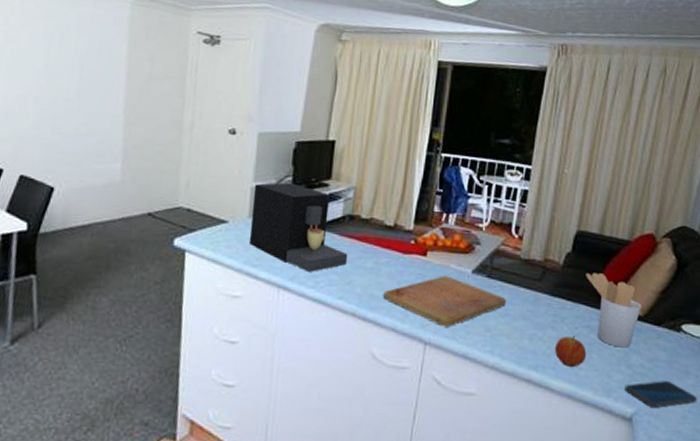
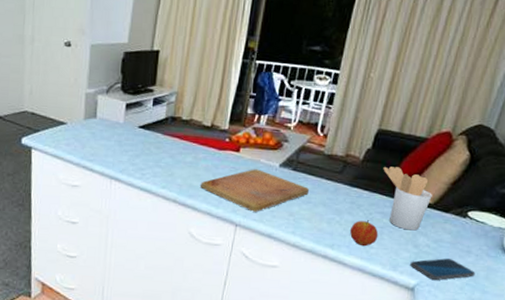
coffee maker: present [248,182,348,272] -> none [84,89,170,166]

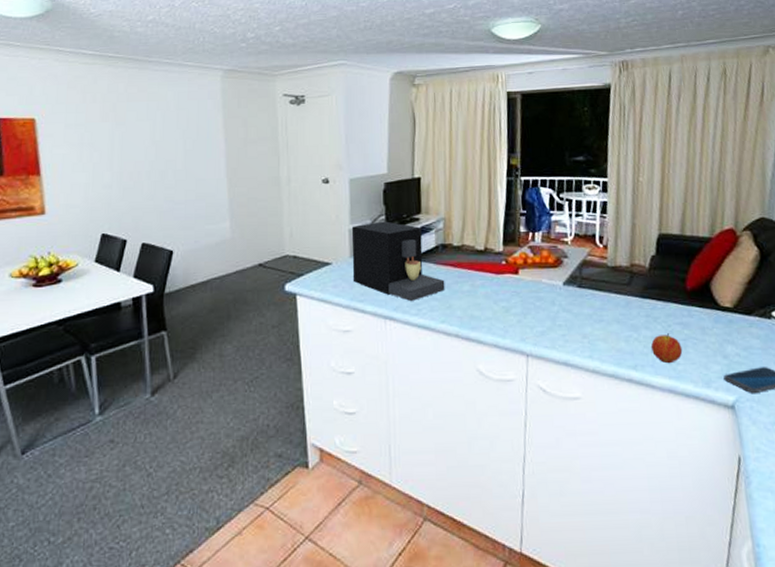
coffee maker: none [84,89,170,166] -> present [351,221,445,301]
cutting board: present [201,169,310,212] -> none [482,290,600,338]
utensil holder: present [383,166,432,231] -> none [672,271,730,340]

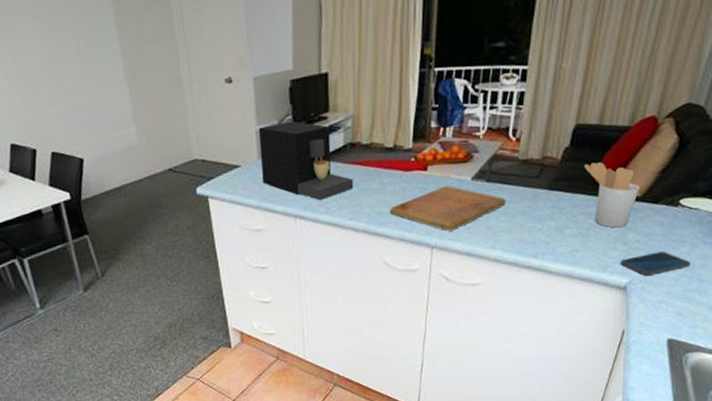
cutting board: none [482,290,600,338] -> present [390,186,507,231]
fruit: present [651,333,683,364] -> none [554,223,584,252]
utensil holder: none [672,271,730,340] -> present [584,162,640,228]

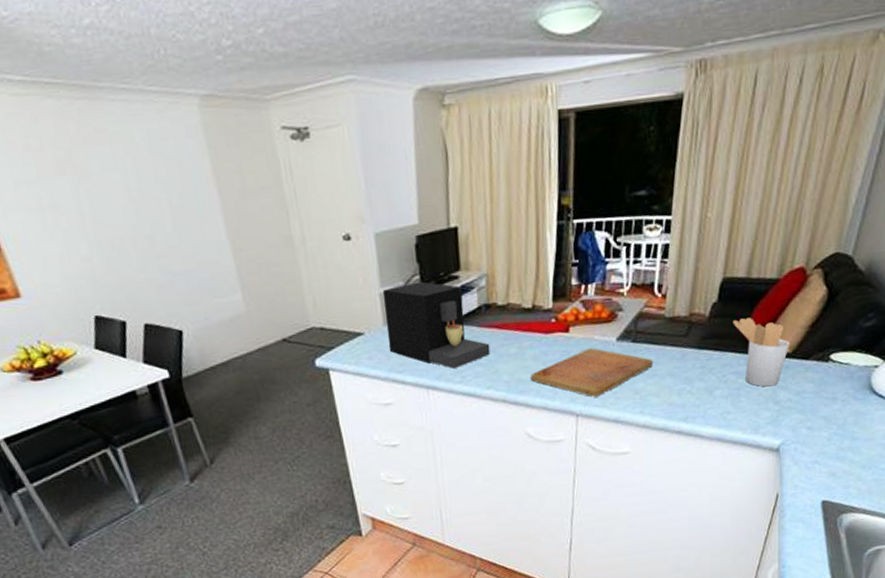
smartphone: present [620,252,691,276] -> none [772,410,843,436]

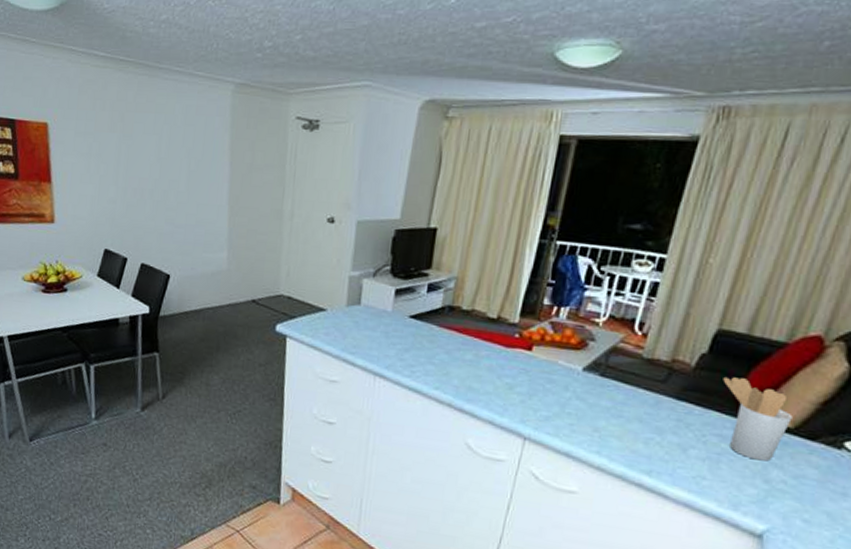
coffee maker: present [382,281,491,368] -> none [346,272,446,362]
cutting board: present [531,348,654,398] -> none [482,372,622,425]

